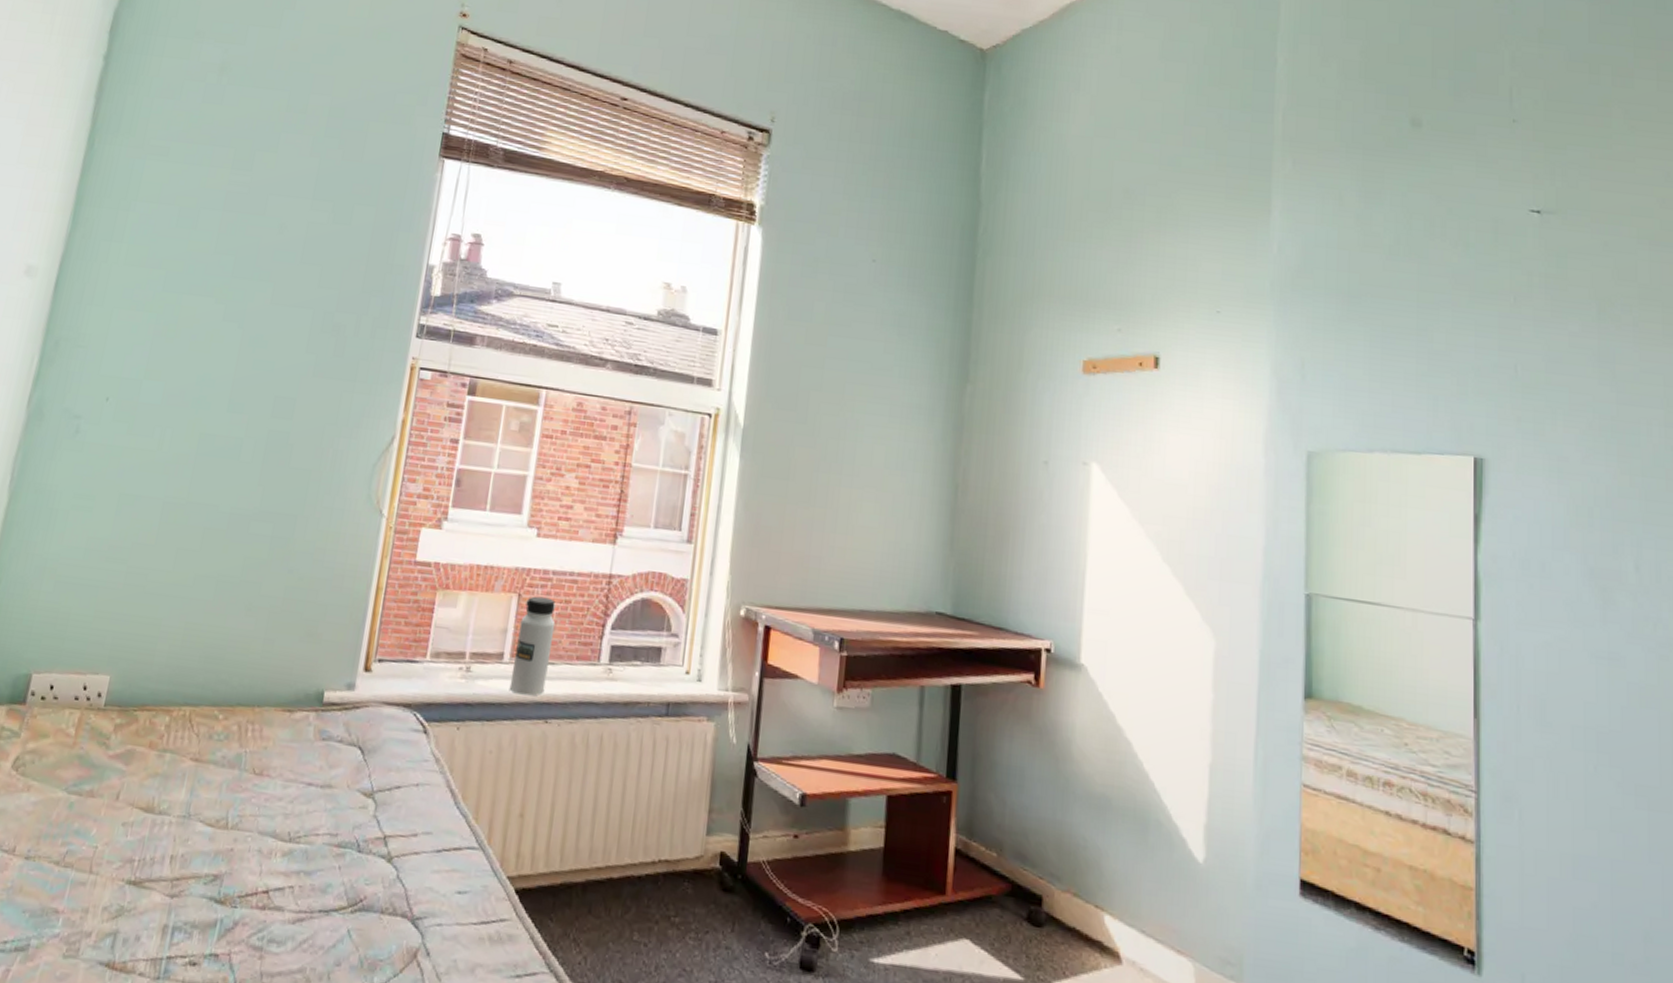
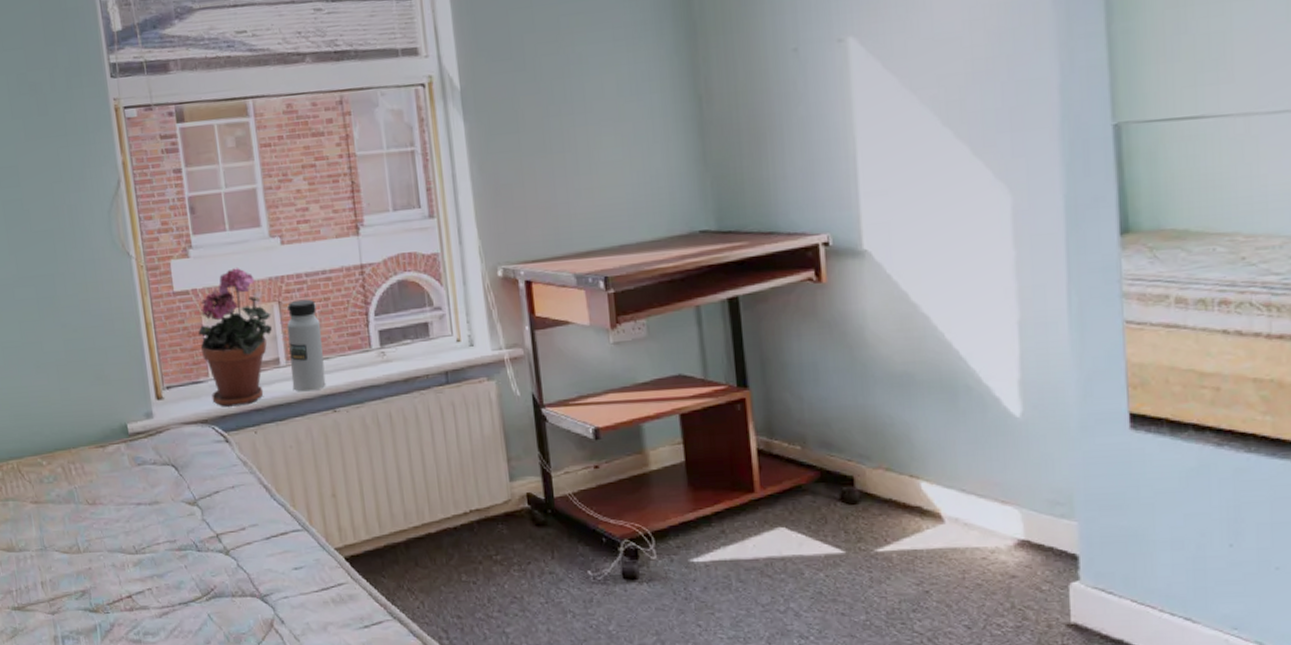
potted plant: none [422,550,508,697] -> present [198,268,272,407]

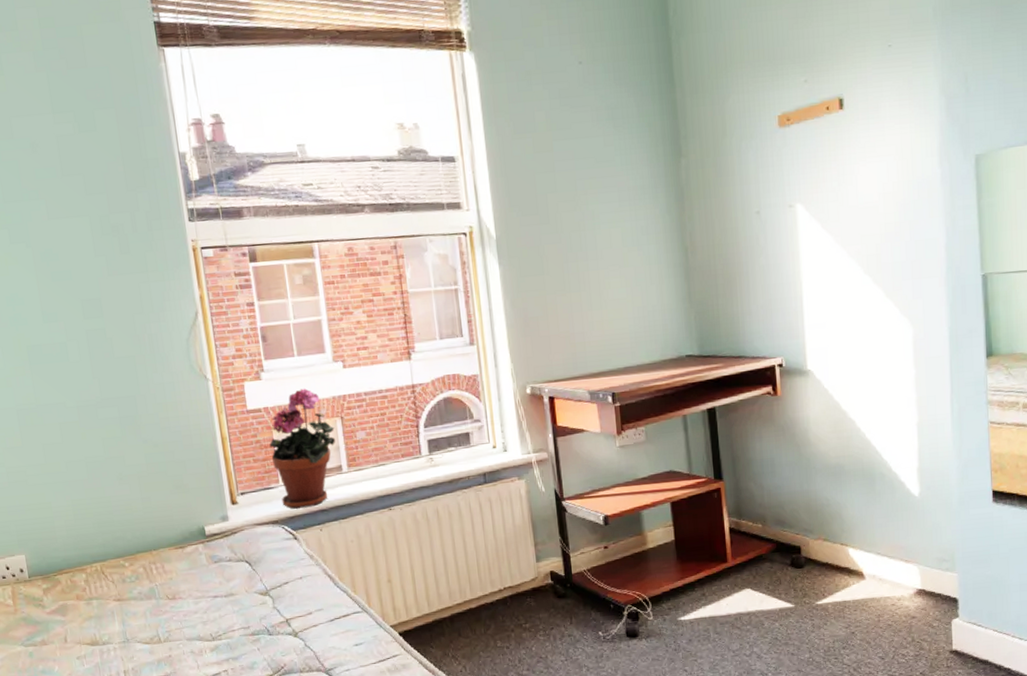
water bottle: present [287,299,326,392] -> none [348,414,383,494]

